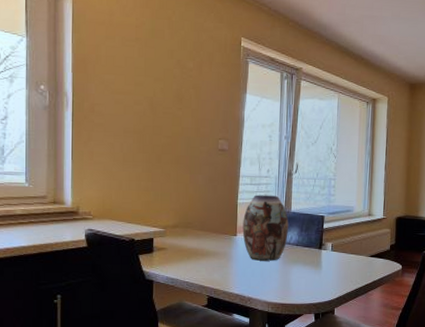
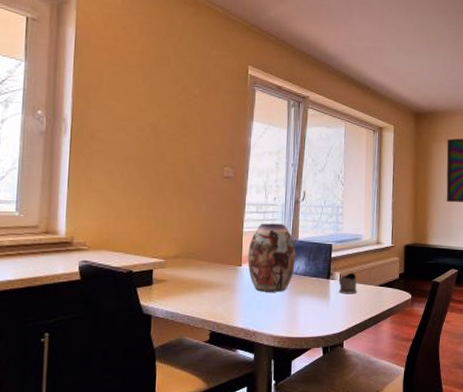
tea glass holder: none [330,243,348,264] -> present [338,272,357,294]

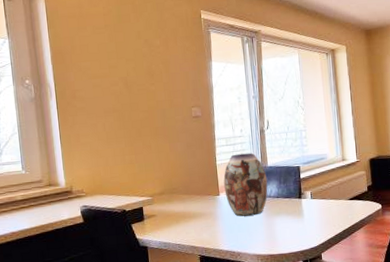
tea glass holder: present [338,272,357,294] -> none [310,190,329,211]

